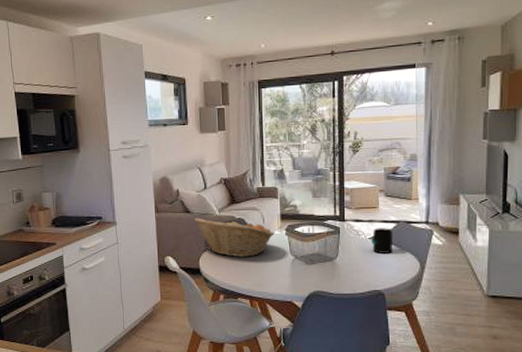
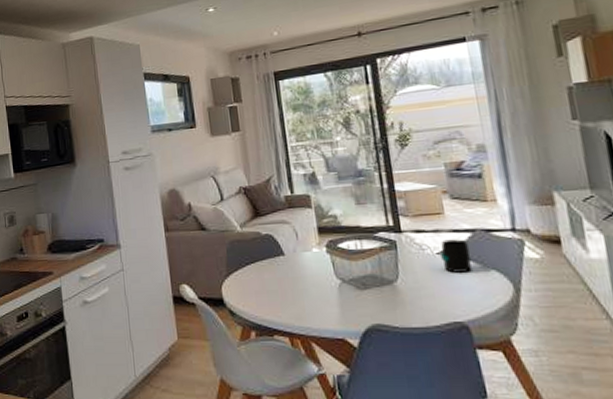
fruit basket: present [194,217,274,258] -> none [211,234,312,284]

